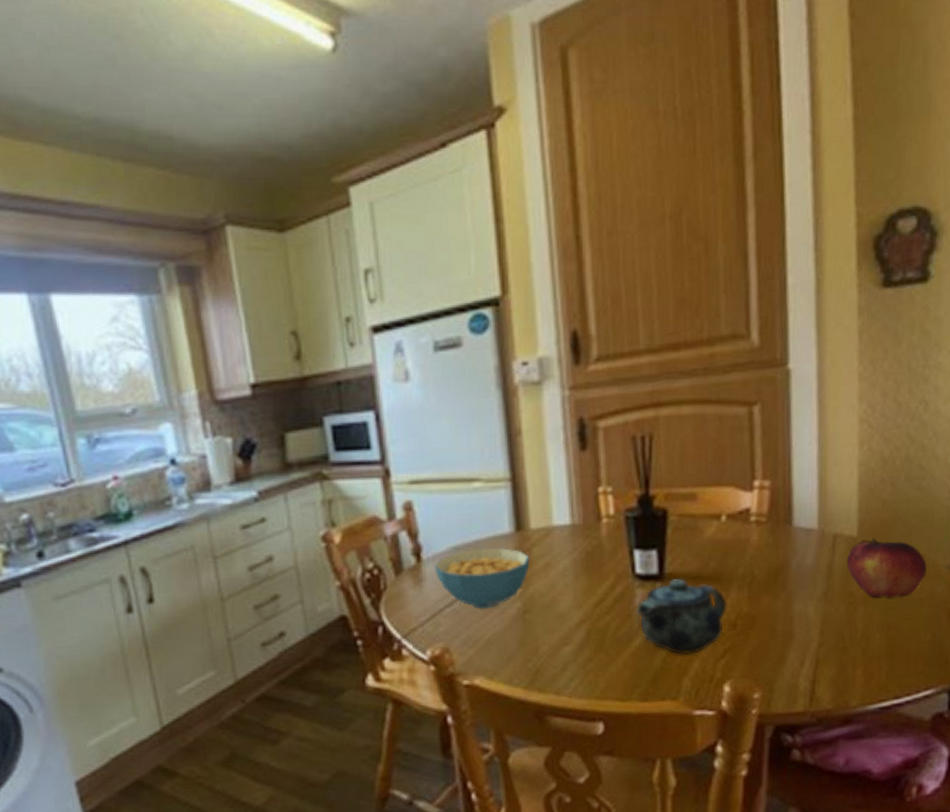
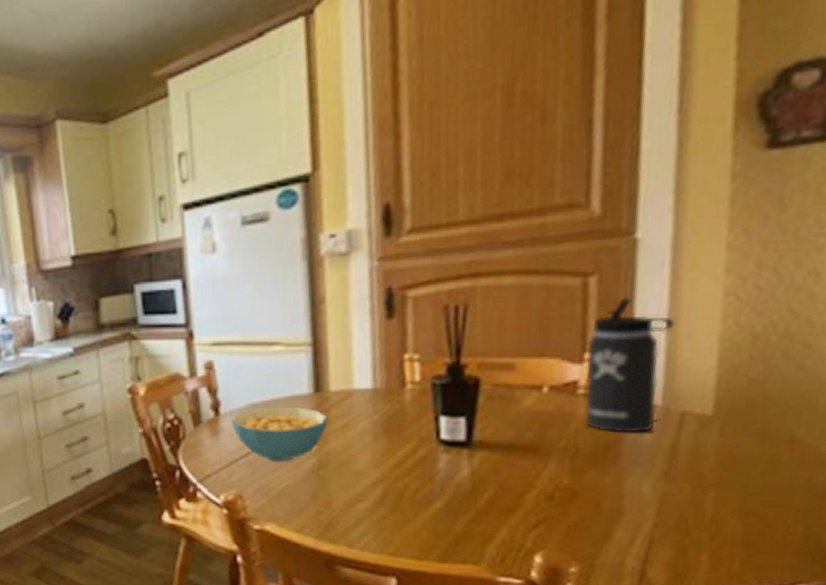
teapot: present [636,579,727,655] -> none [438,447,544,522]
thermos bottle: none [755,426,824,558] -> present [585,297,676,433]
fruit: present [847,538,927,598] -> none [696,418,805,484]

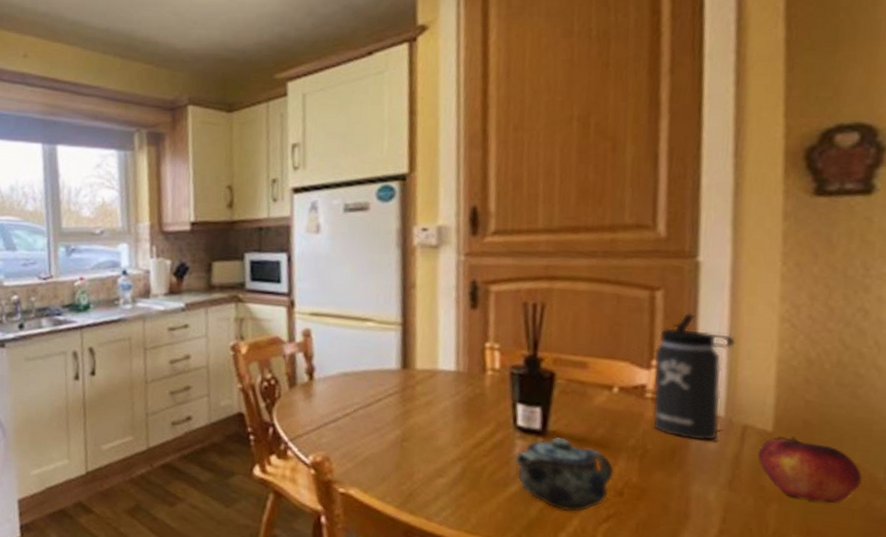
cereal bowl: present [231,407,328,463] -> none [324,377,413,431]
teapot: none [438,447,544,522] -> present [514,437,614,512]
fruit: none [696,418,805,484] -> present [758,436,862,504]

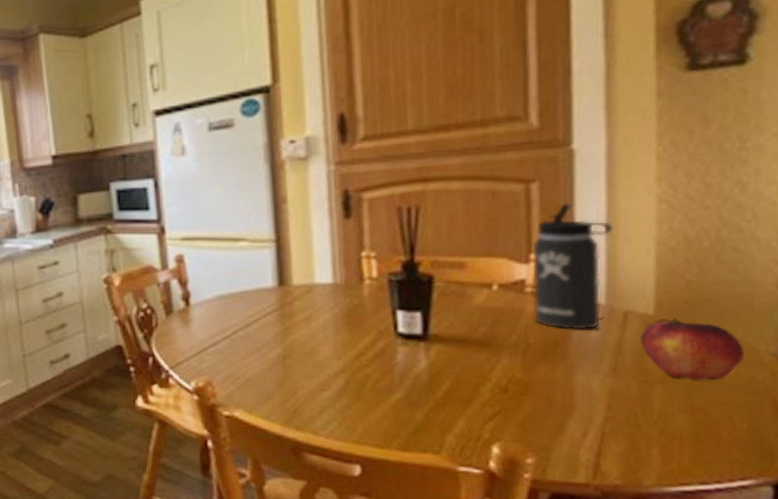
teapot: present [514,437,614,512] -> none [397,341,497,413]

